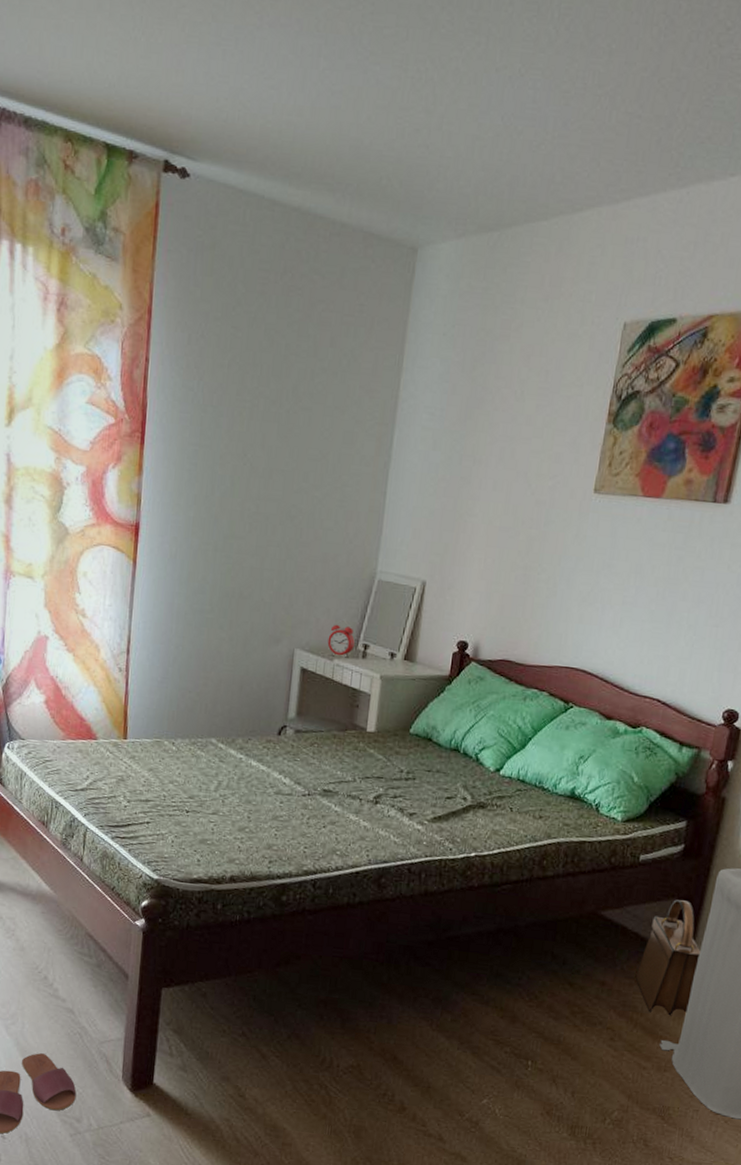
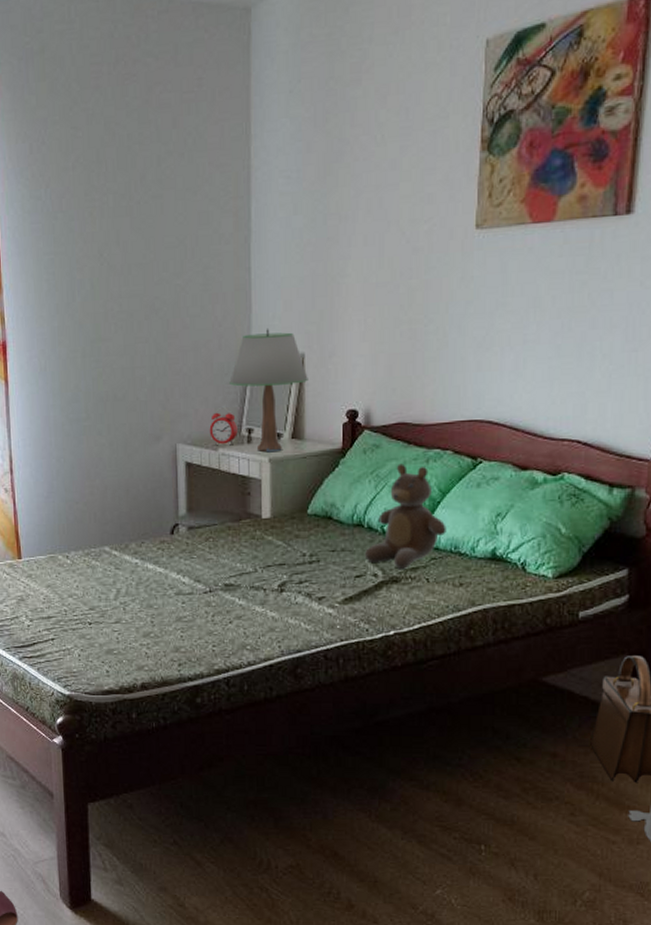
table lamp: none [352,551,427,671] -> present [229,327,308,453]
teddy bear: none [456,698,534,796] -> present [364,463,446,569]

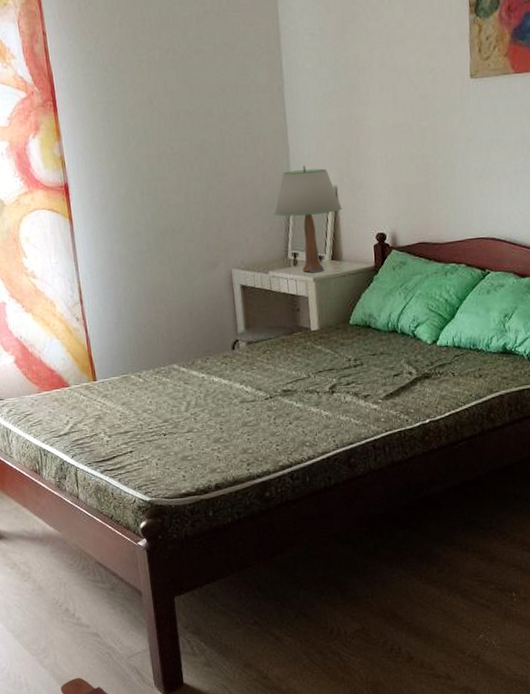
alarm clock: present [209,406,238,446] -> none [259,234,285,269]
teddy bear: present [364,463,446,569] -> none [399,277,465,366]

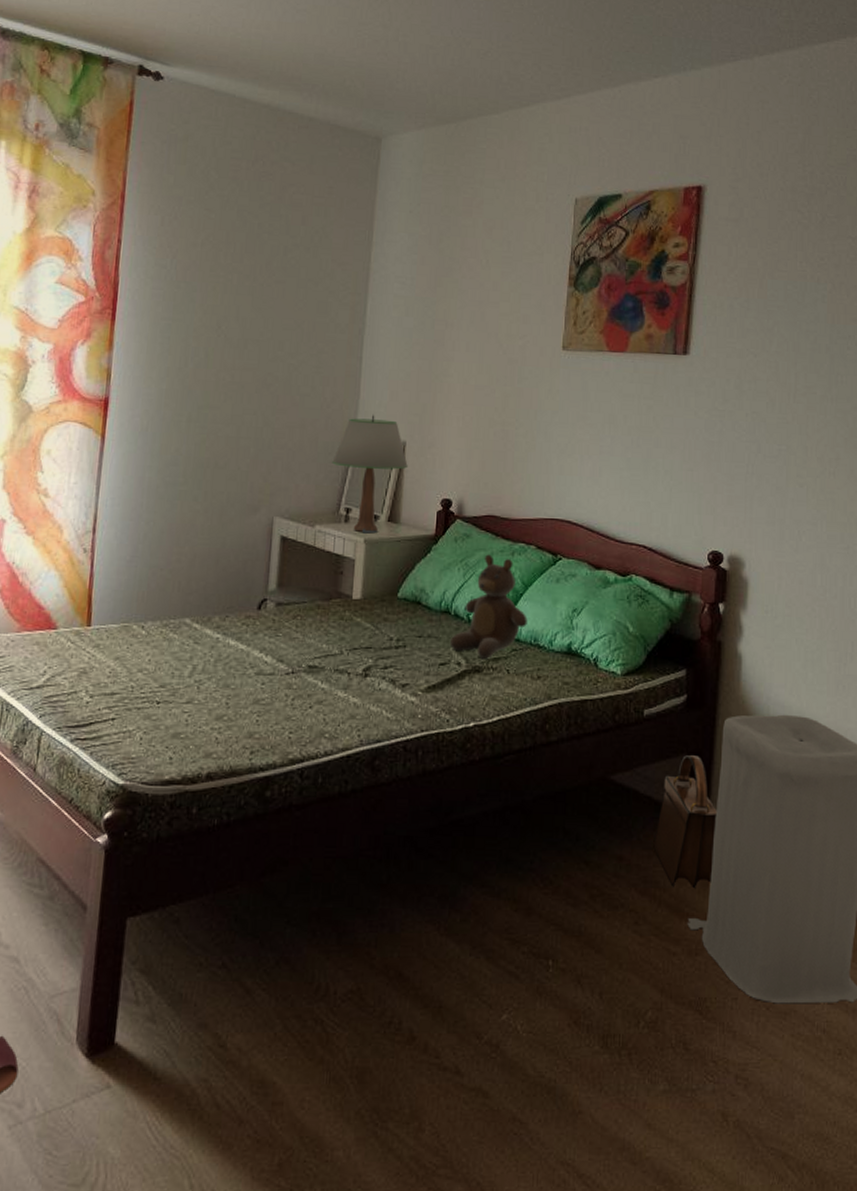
teddy bear: none [399,277,465,366] -> present [449,554,528,659]

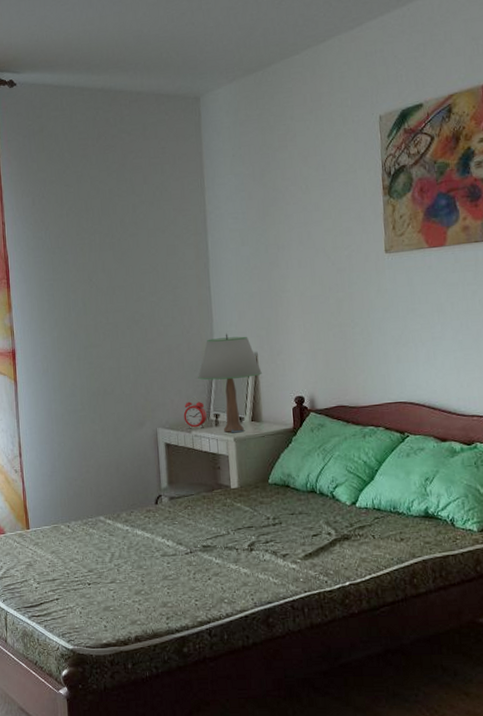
alarm clock: none [308,484,336,523] -> present [183,396,207,429]
teddy bear: present [449,554,528,659] -> none [318,439,385,528]

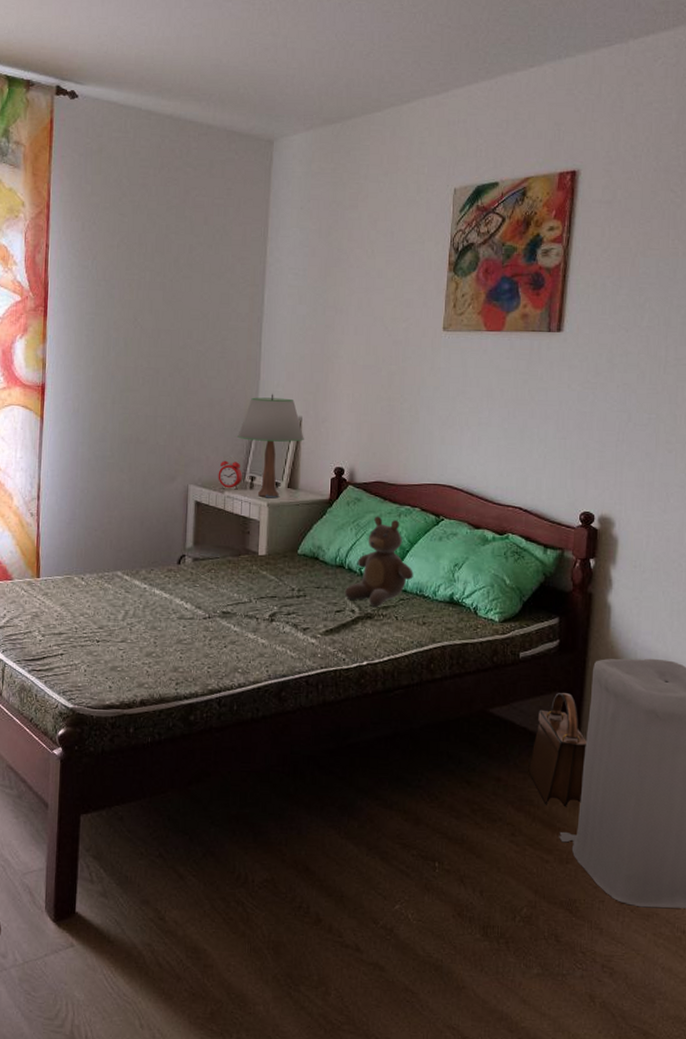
teddy bear: none [318,439,385,528] -> present [344,516,413,607]

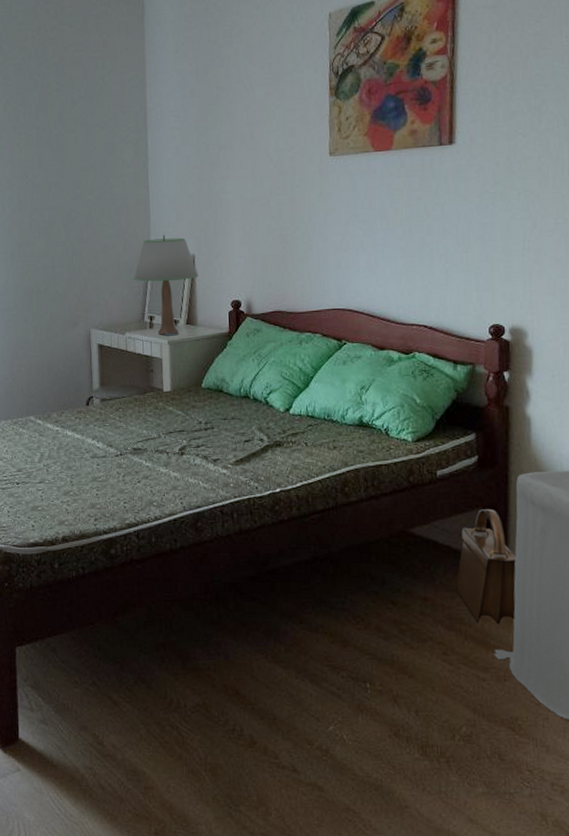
alarm clock: present [218,455,242,490] -> none [117,298,141,330]
teddy bear: present [344,516,413,607] -> none [251,345,320,434]

